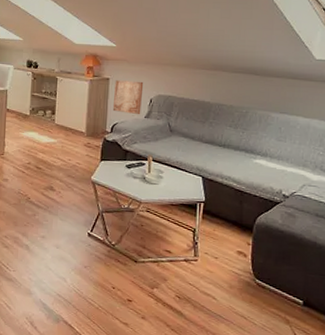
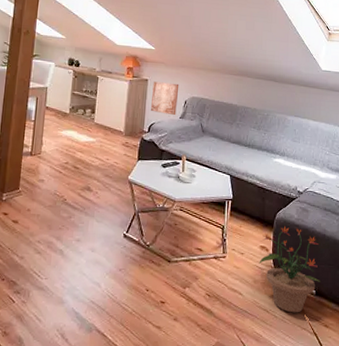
potted plant: none [235,232,311,323] -> present [259,226,322,313]

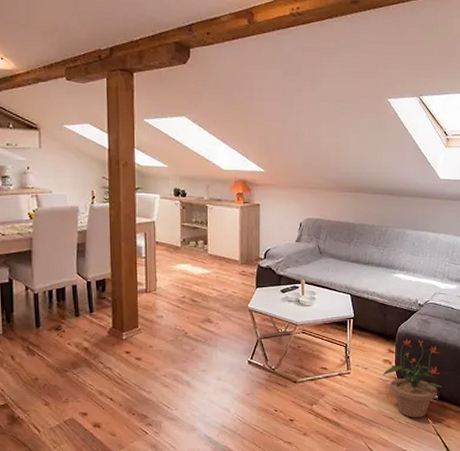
wall art: present [150,81,179,116] -> none [264,206,293,240]

